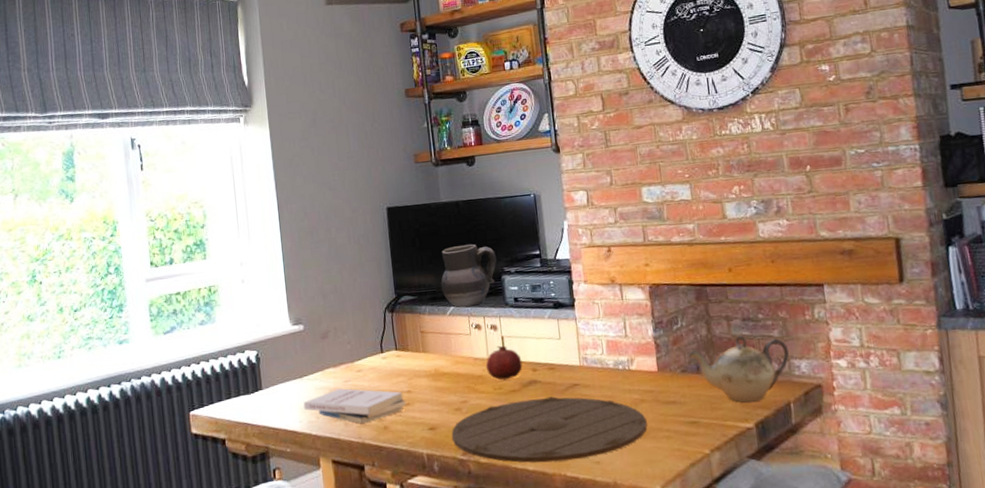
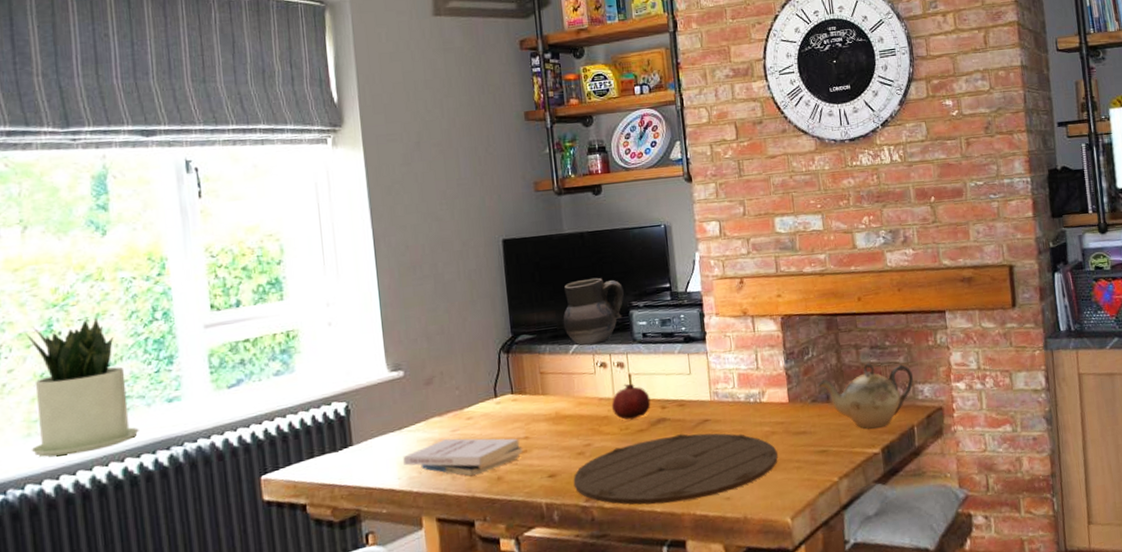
planter: none [17,271,98,385] -> present [26,319,139,457]

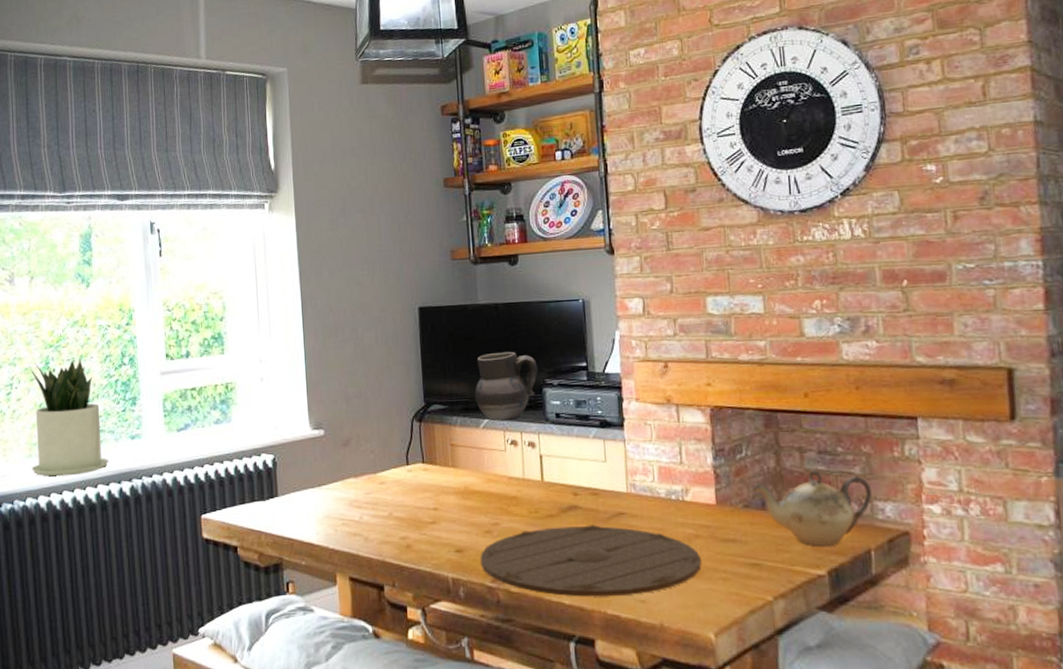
books: present [403,438,523,476] -> none [321,501,432,541]
fruit: present [611,383,651,420] -> none [521,465,562,503]

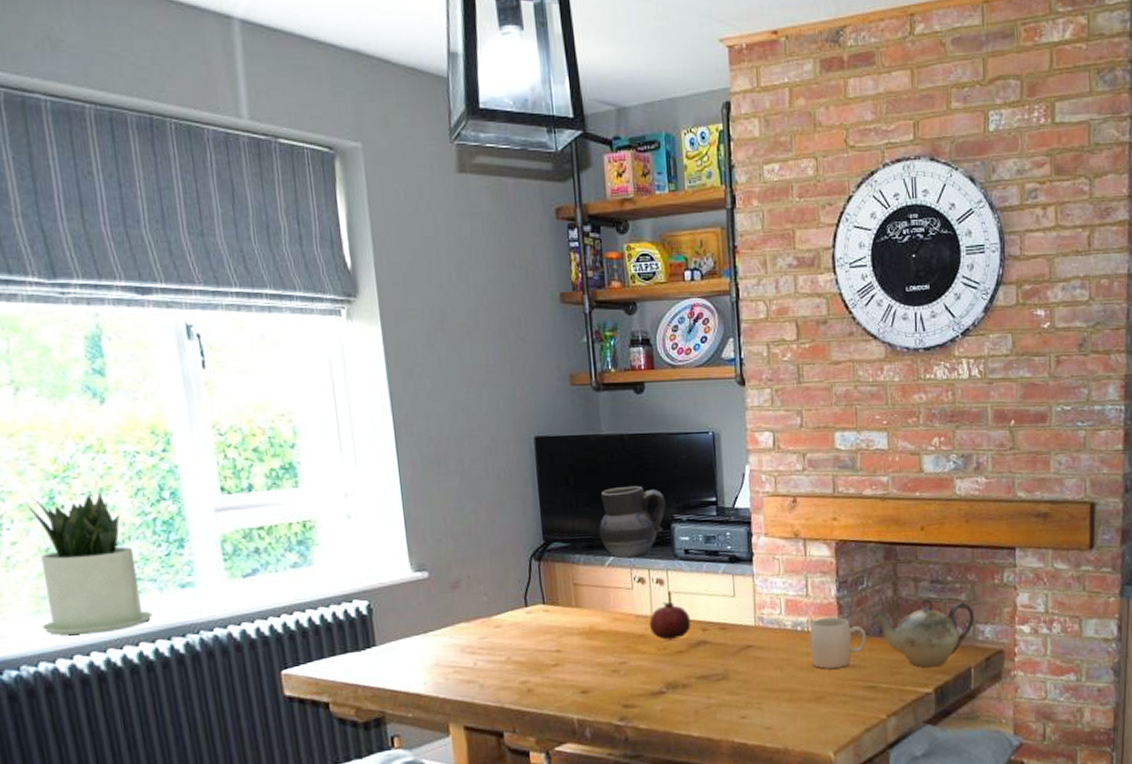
placemat: present [480,525,701,597] -> none [607,658,824,729]
fruit: none [521,465,562,503] -> present [649,602,691,640]
mug: none [684,486,748,542] -> present [809,617,866,669]

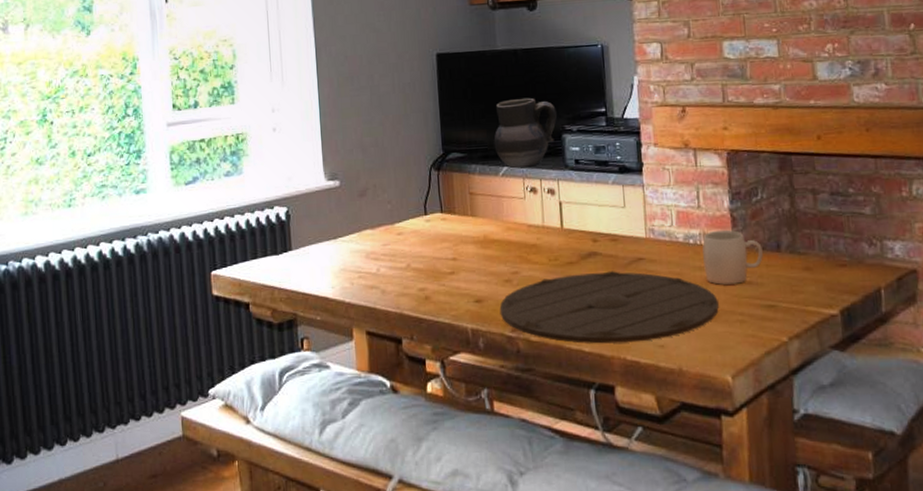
planter: present [27,494,153,636] -> none [26,111,112,236]
placemat: none [607,658,824,729] -> present [499,271,719,344]
fruit: present [649,602,691,640] -> none [540,212,582,251]
teapot: present [869,598,975,667] -> none [765,211,883,286]

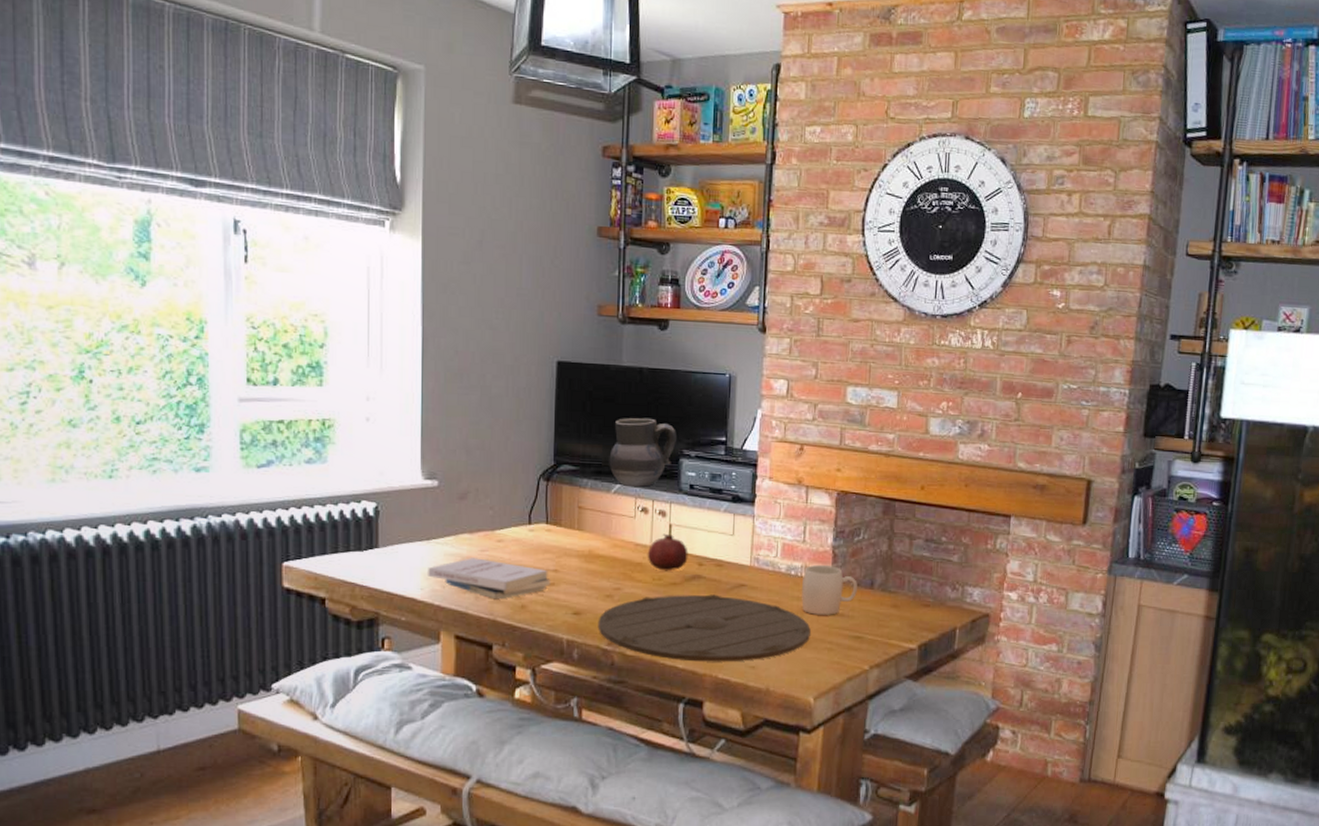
books: none [337,252,451,293] -> present [428,558,551,600]
fruit: none [540,212,582,251] -> present [647,533,688,571]

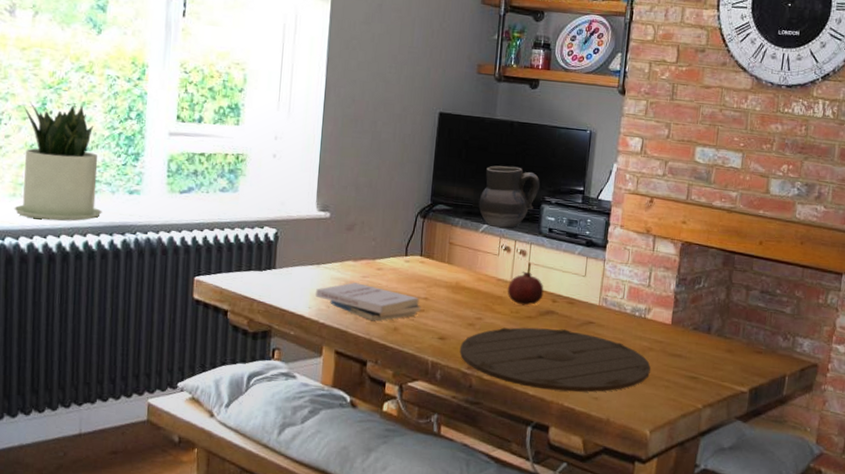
planter: none [54,371,164,508] -> present [14,103,102,222]
mug: present [801,564,857,615] -> none [643,308,696,355]

